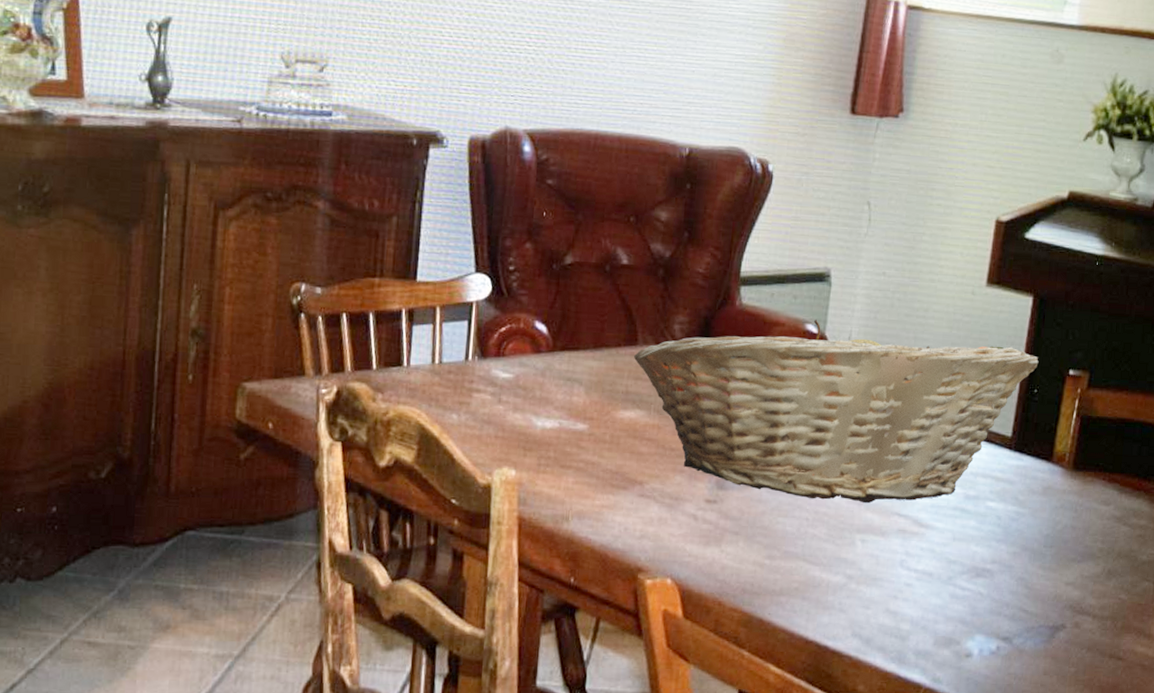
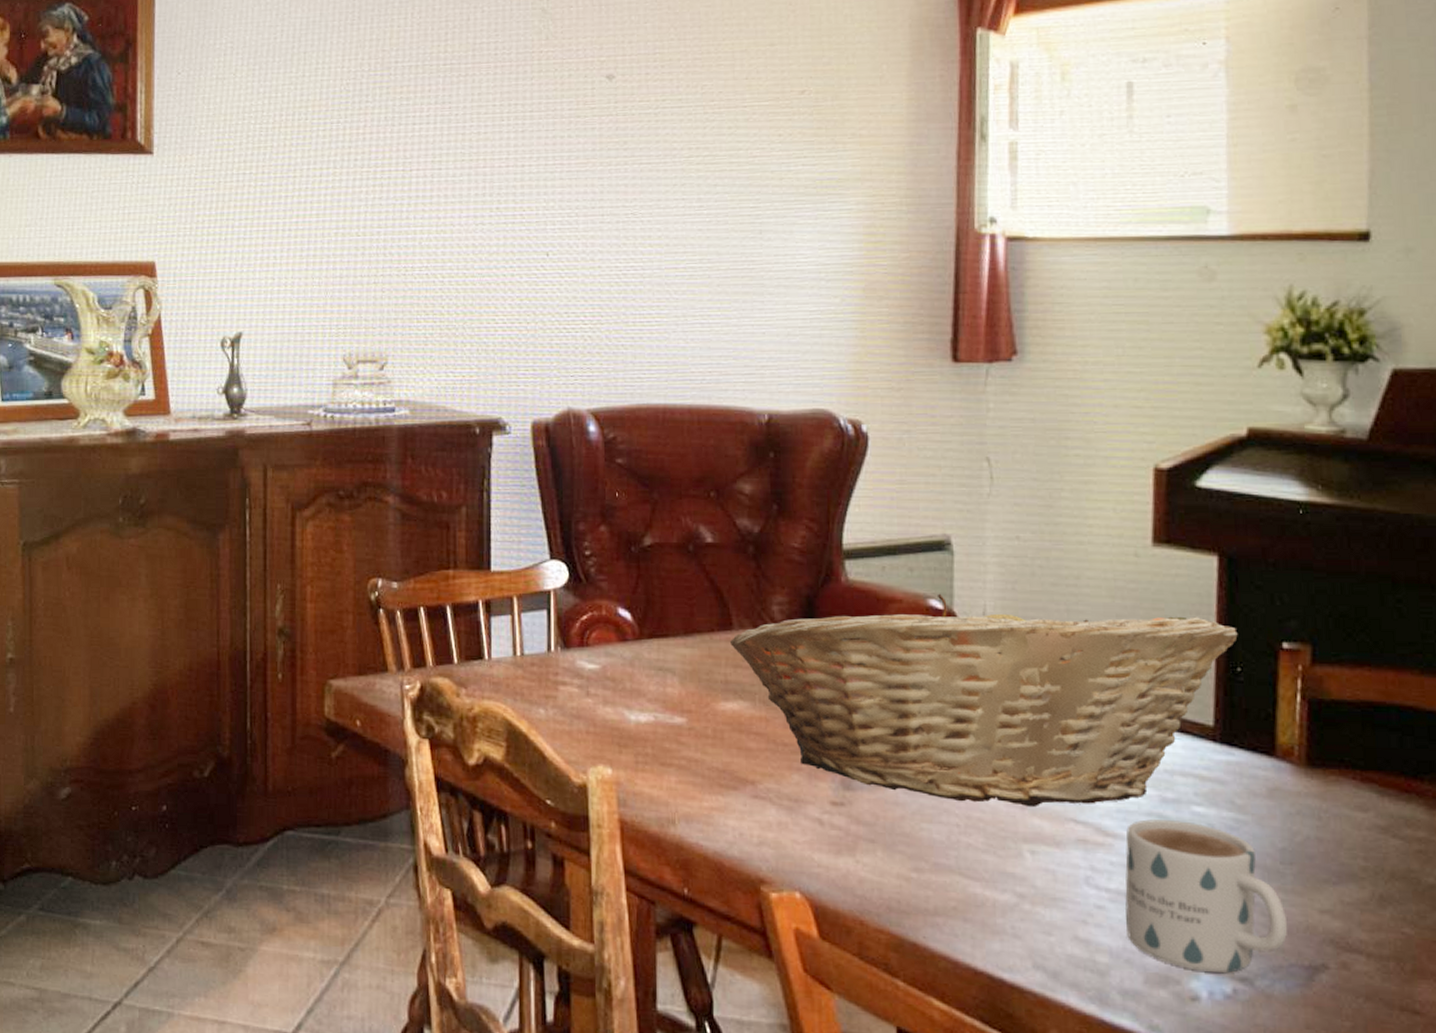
mug: none [926,513,1043,634] -> present [1125,819,1288,973]

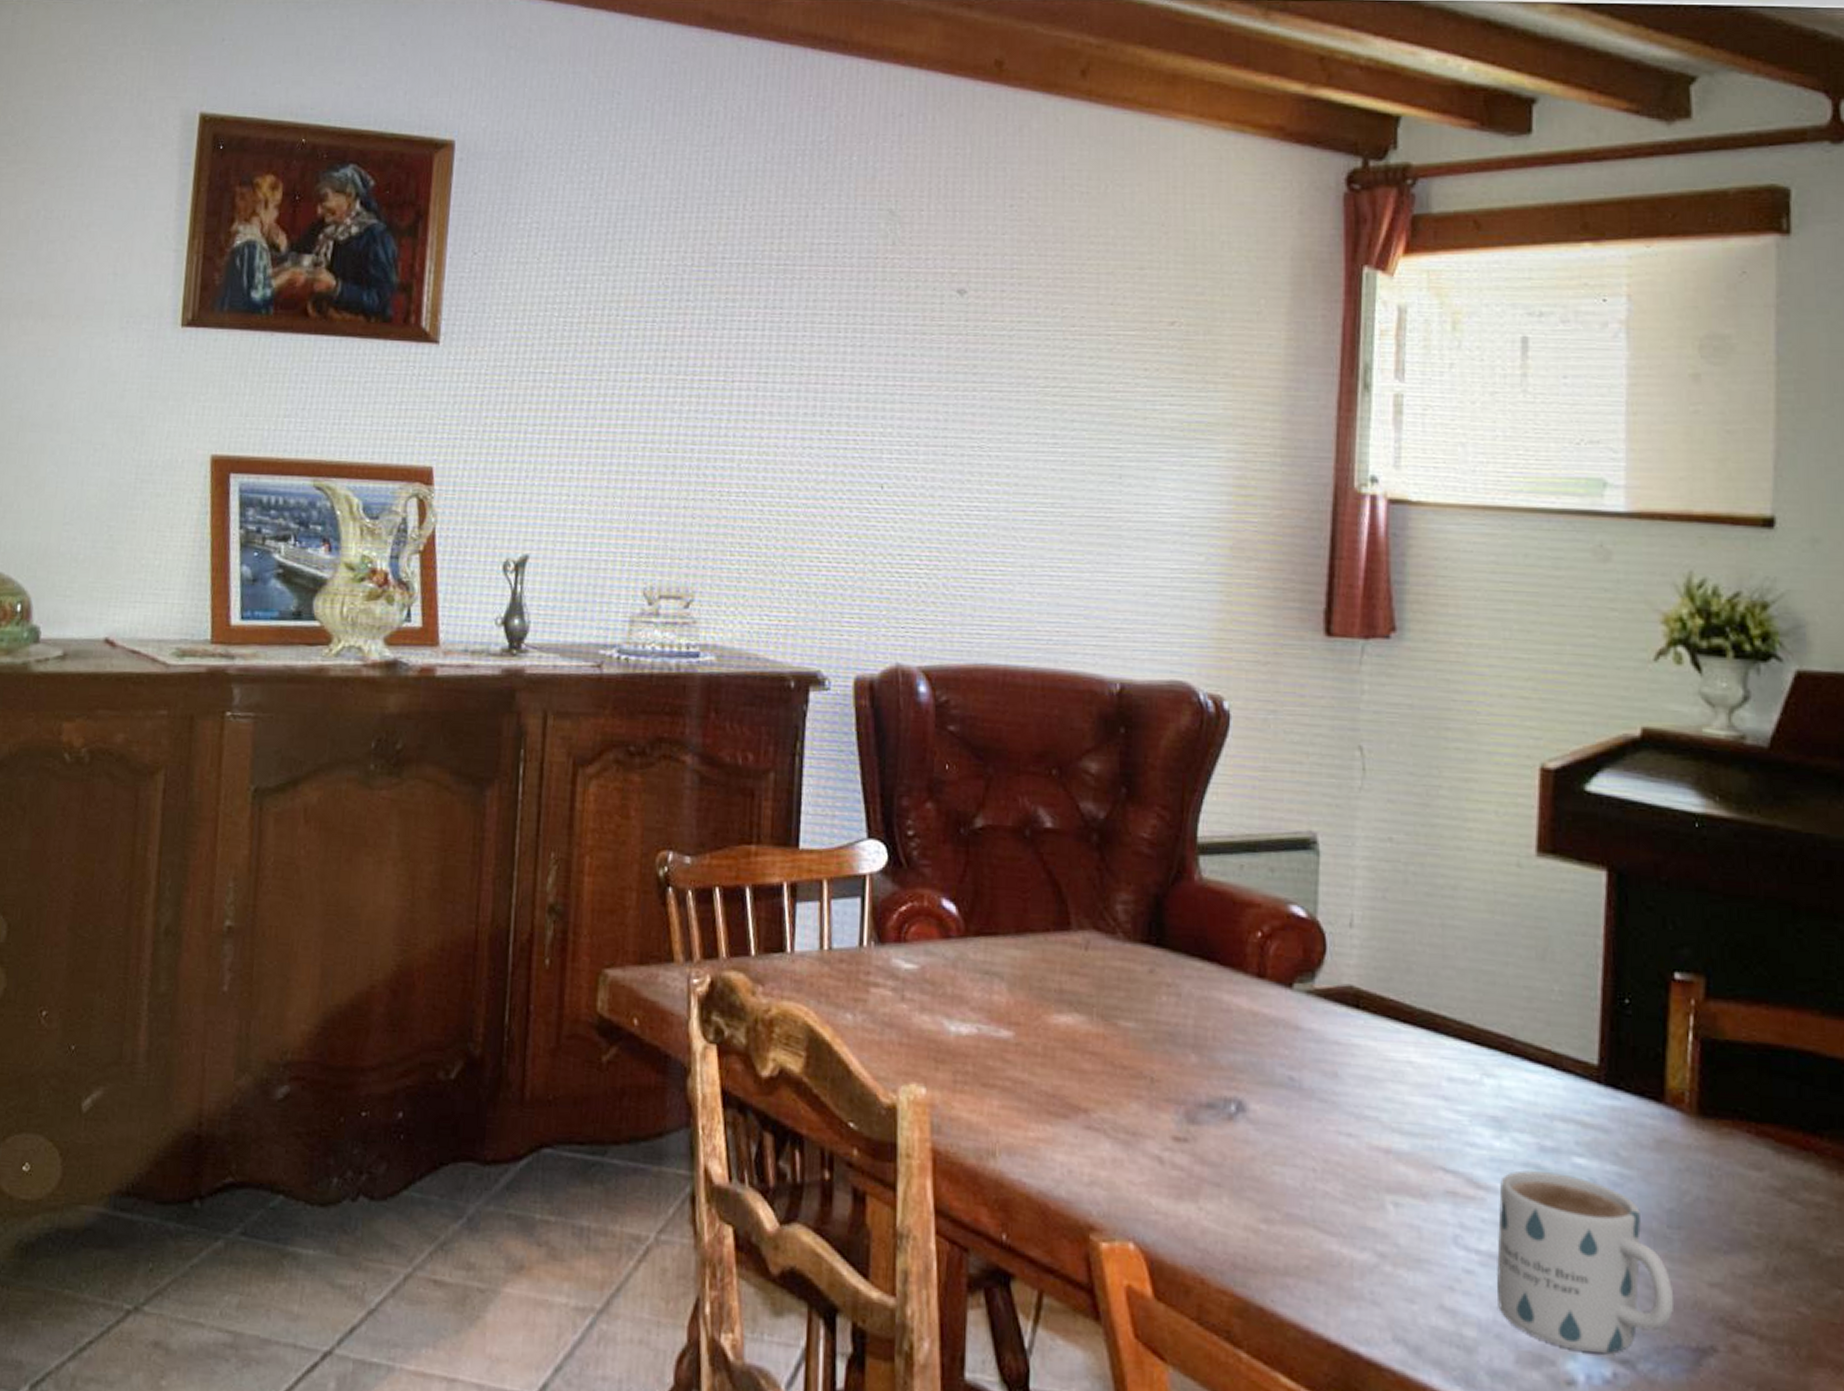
fruit basket: present [730,593,1238,808] -> none [1067,898,1627,1152]

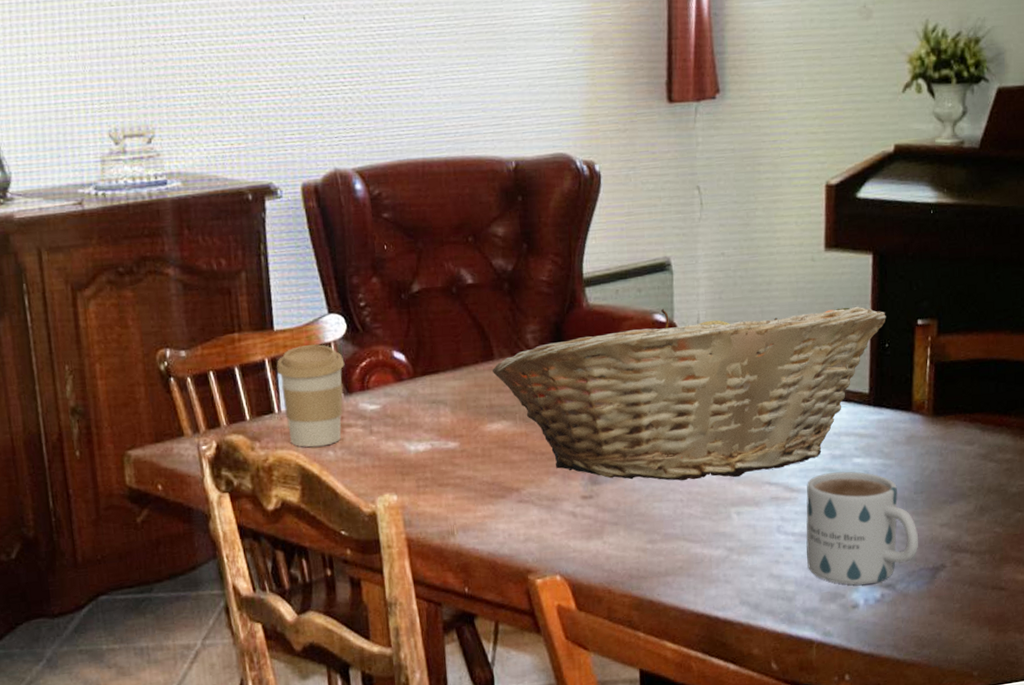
coffee cup: none [796,873,880,1006] -> present [277,344,345,447]
fruit basket: none [1067,898,1627,1152] -> present [493,306,886,481]

